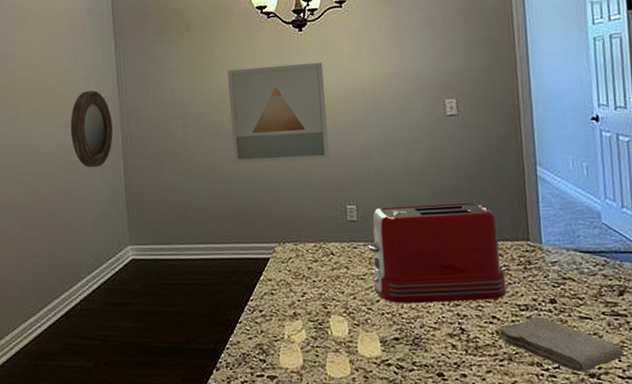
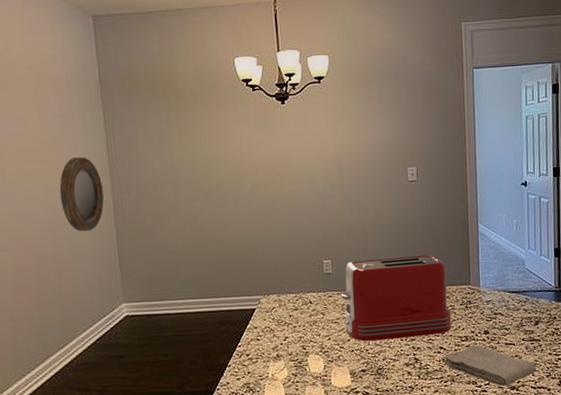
wall art: present [226,62,330,164] -> none [214,133,309,226]

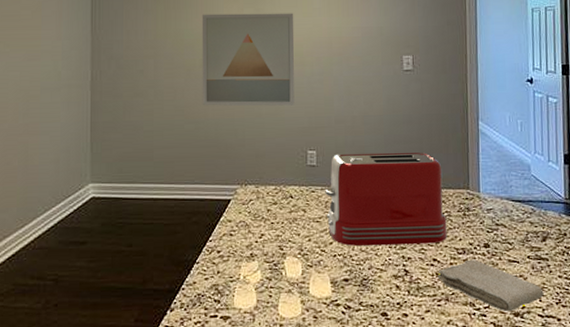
home mirror: present [59,157,104,232] -> none [38,25,82,103]
wall art: none [214,133,309,226] -> present [201,13,295,106]

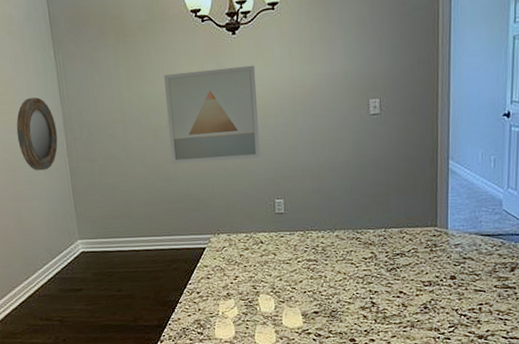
home mirror: none [38,25,82,103] -> present [16,97,58,171]
toaster: present [325,152,447,246] -> none [293,195,414,283]
washcloth: present [437,259,544,312] -> none [403,290,509,335]

